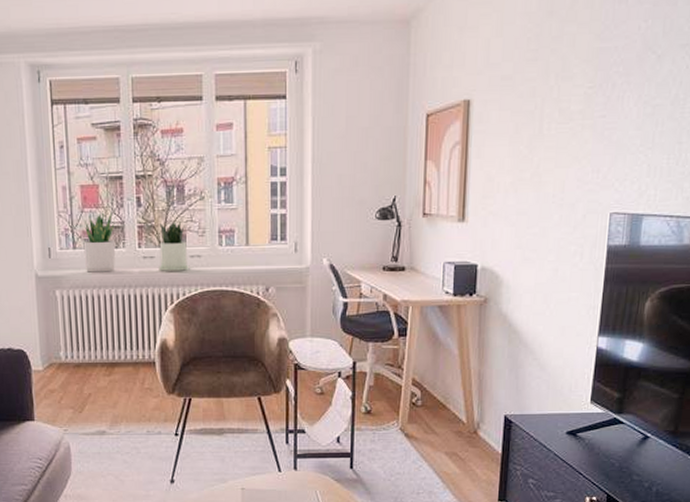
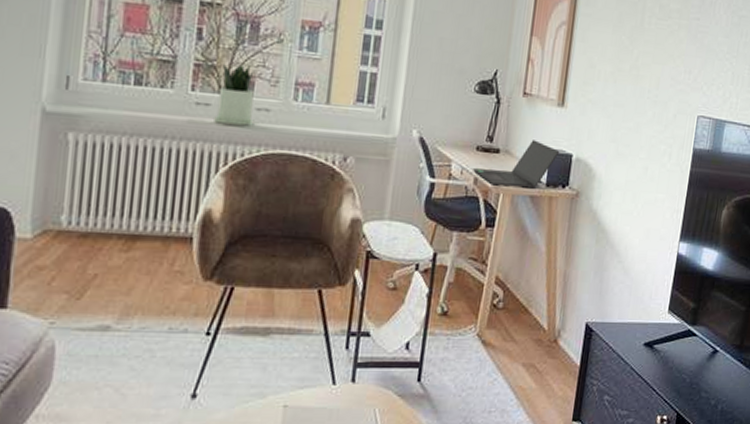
planter: present [83,211,115,272] -> none [115,38,164,117]
laptop: none [382,255,464,300] -> present [473,140,560,189]

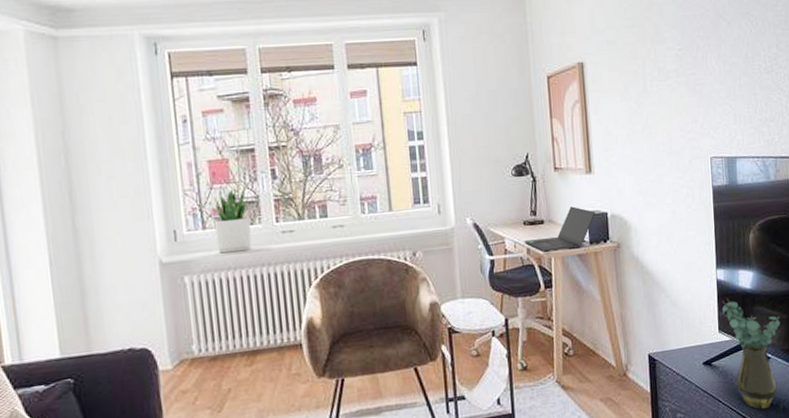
planter: none [115,38,164,117] -> present [213,186,252,254]
planter: present [212,64,255,127] -> none [298,192,333,246]
vase: none [675,276,738,406] -> present [721,298,781,409]

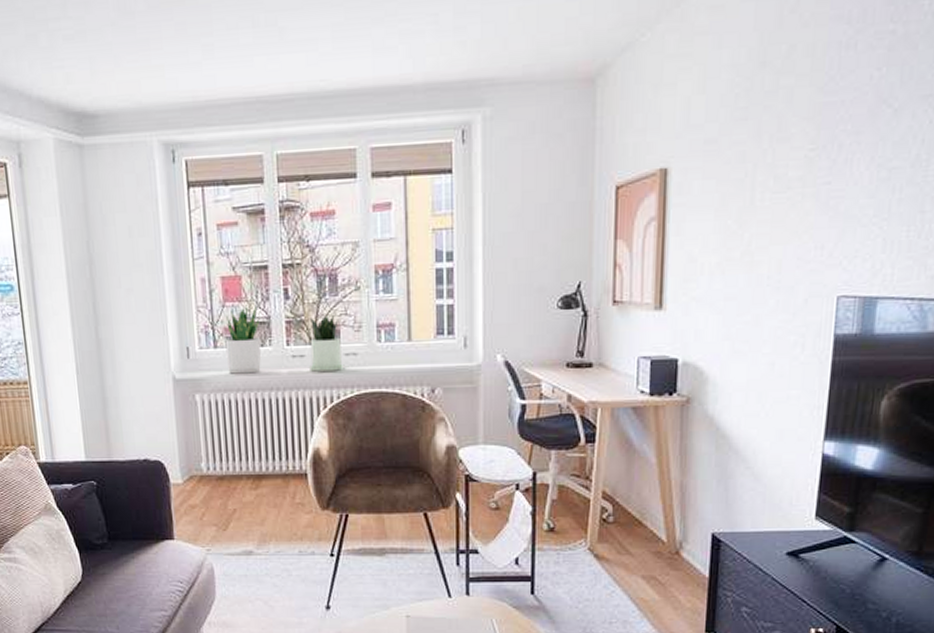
planter: none [298,192,333,246] -> present [308,315,345,373]
laptop: present [524,206,596,252] -> none [565,349,662,401]
vase: present [721,298,781,409] -> none [824,478,912,619]

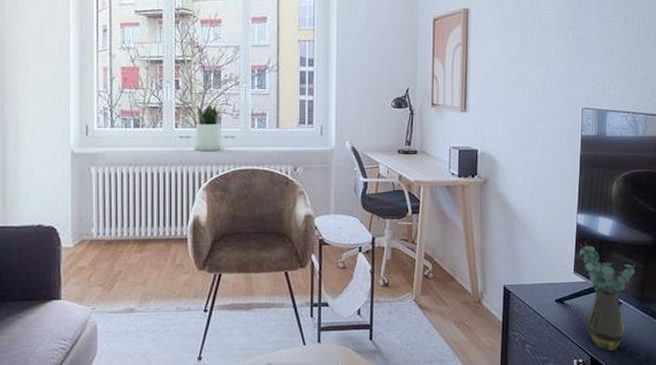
planter: present [225,305,261,374] -> none [121,92,153,150]
vase: none [824,478,912,619] -> present [579,242,636,350]

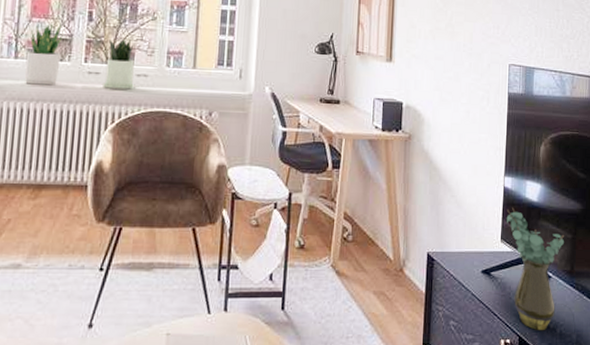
planter: none [121,92,153,150] -> present [25,22,63,85]

